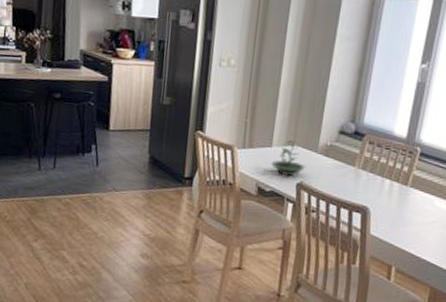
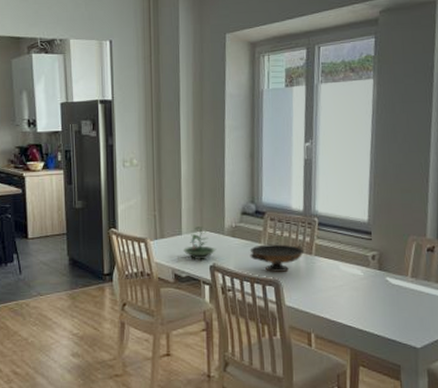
decorative bowl: none [341,168,399,200] -> present [249,244,304,272]

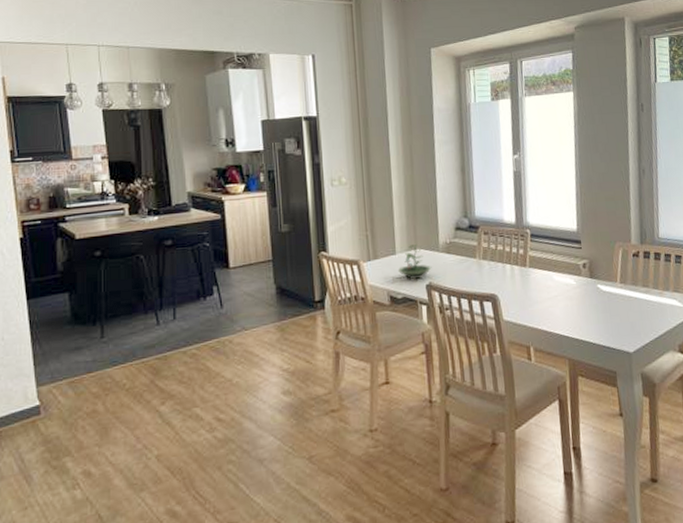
decorative bowl: present [249,244,304,272] -> none [465,258,518,287]

